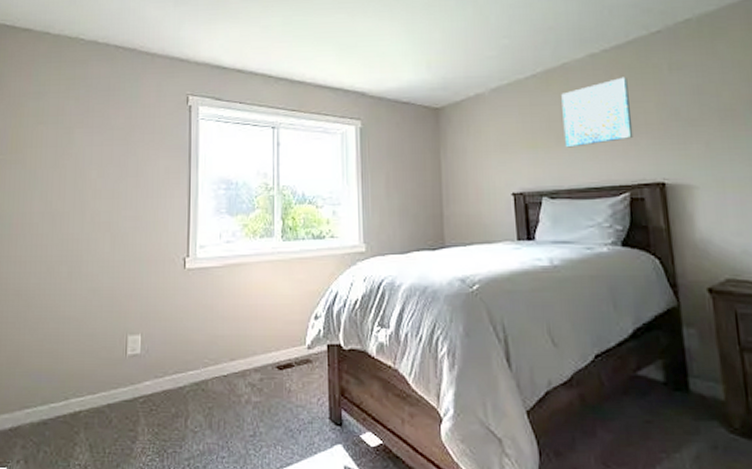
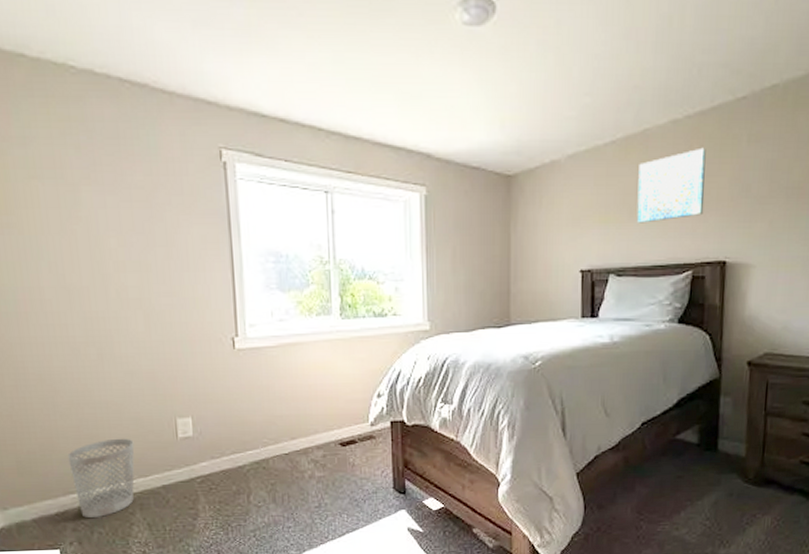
wastebasket: none [29,353,88,435] -> present [67,438,135,518]

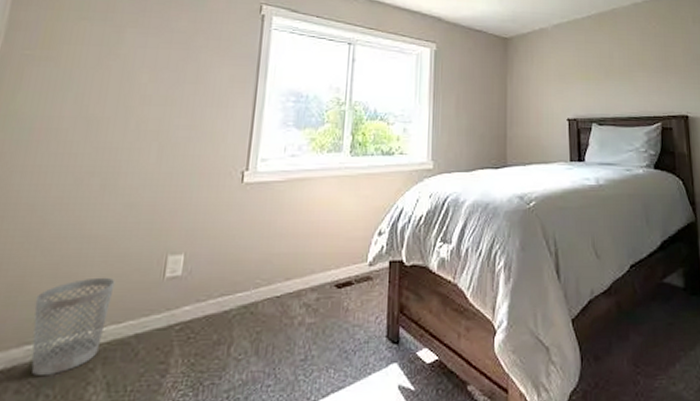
wall art: present [636,147,706,223] -> none [611,24,665,82]

